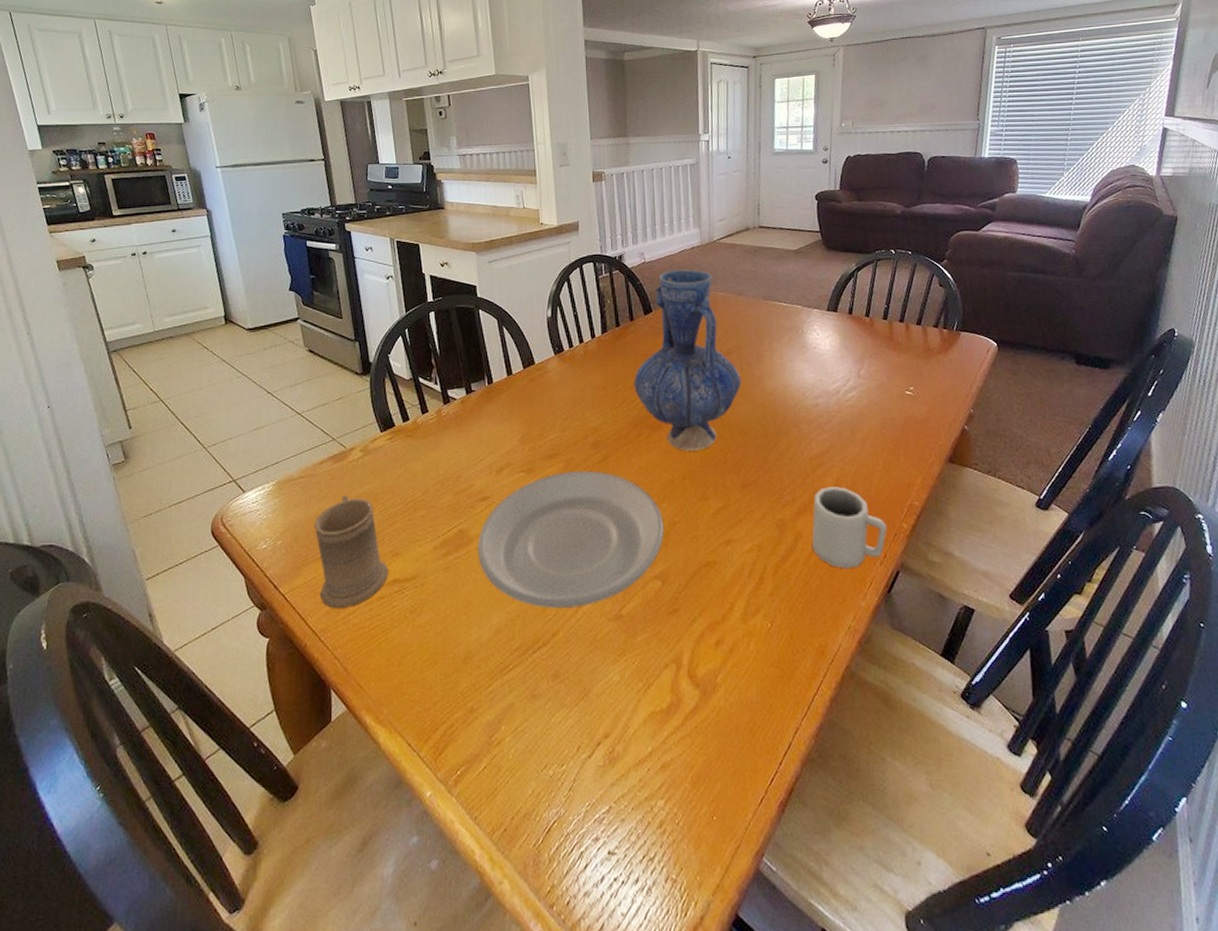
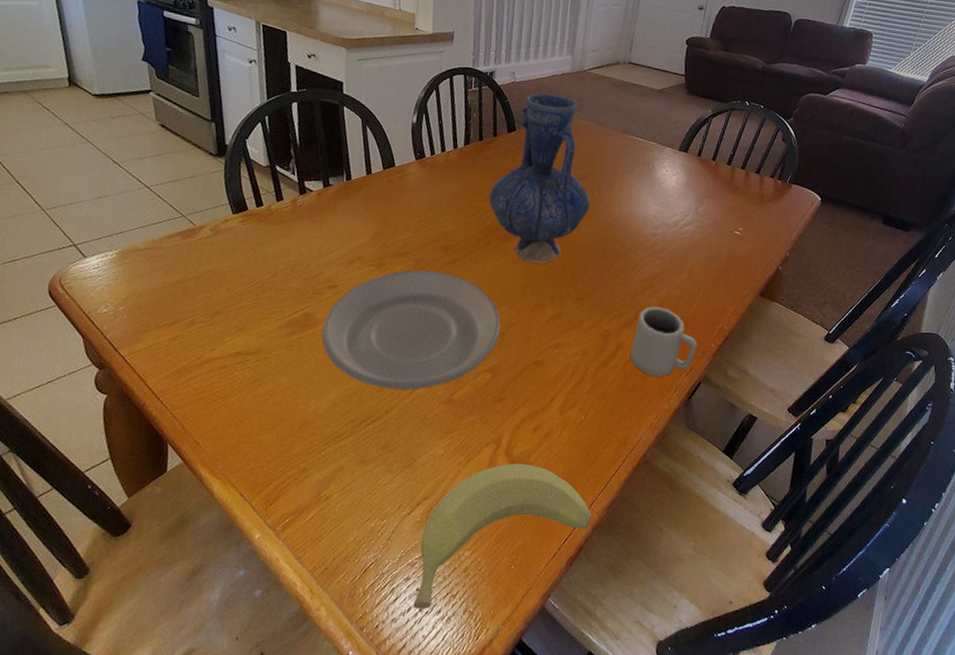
mug: present [314,495,389,609] -> none [158,270,233,374]
banana: none [606,687,798,878] -> present [413,464,592,609]

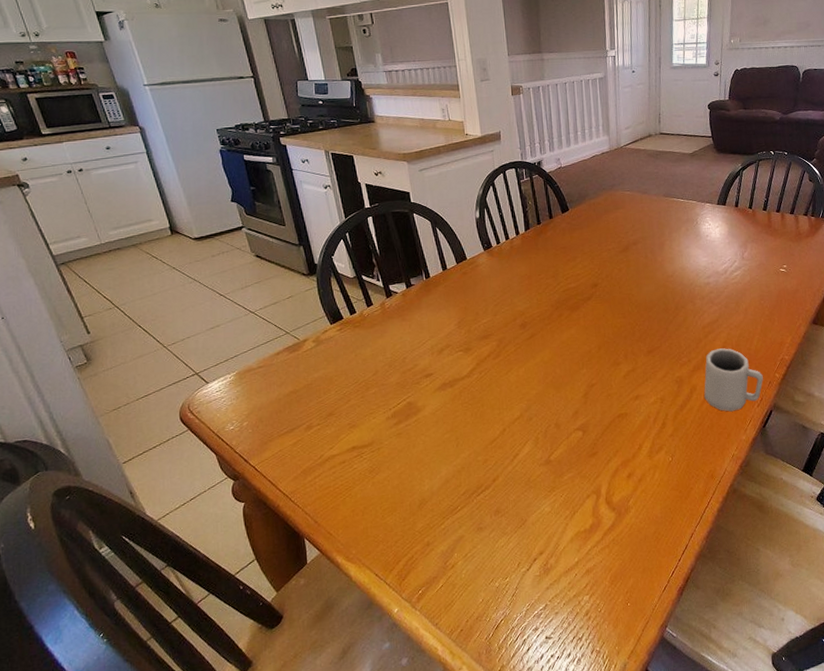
plate: present [321,270,501,390] -> none [425,347,584,460]
banana: present [413,464,592,609] -> none [543,508,693,656]
vase: present [489,93,591,264] -> none [554,172,646,327]

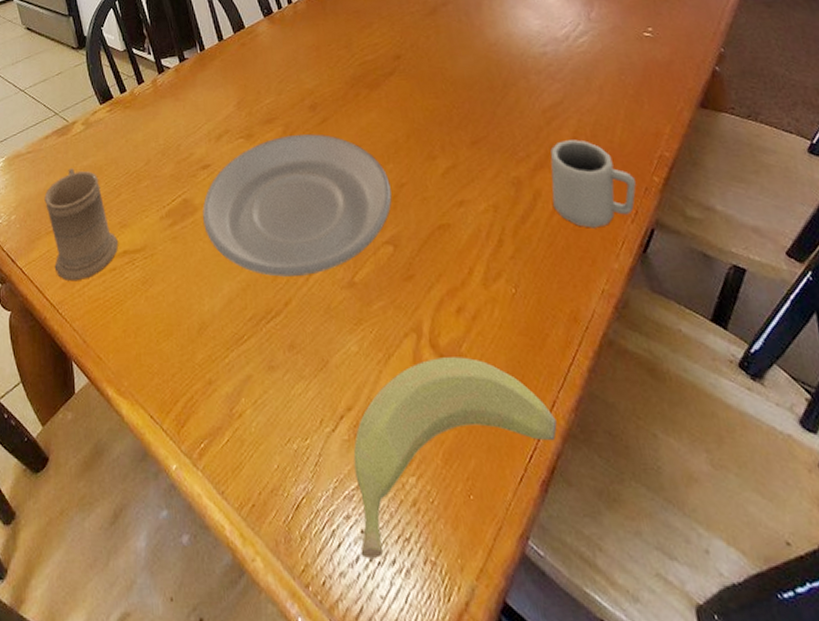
mug: none [276,380,348,474] -> present [44,168,119,282]
plate: none [425,347,584,460] -> present [202,134,392,277]
banana: none [543,508,693,656] -> present [353,357,557,558]

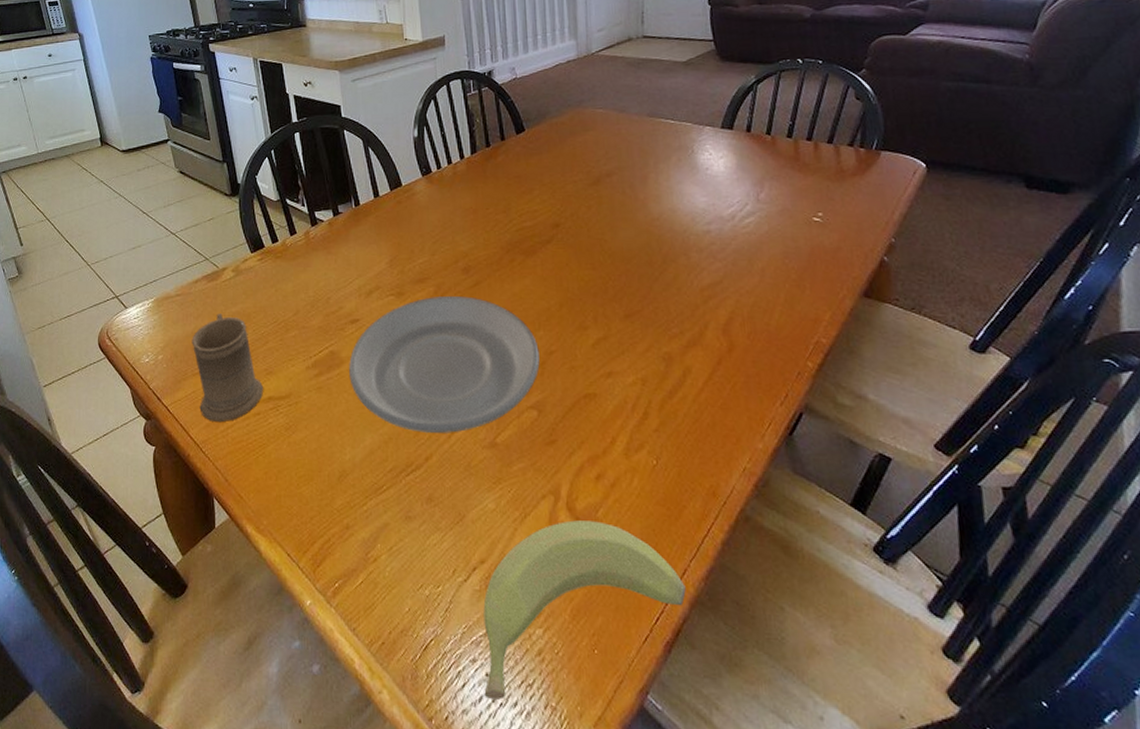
cup: present [550,139,636,228] -> none [702,320,789,408]

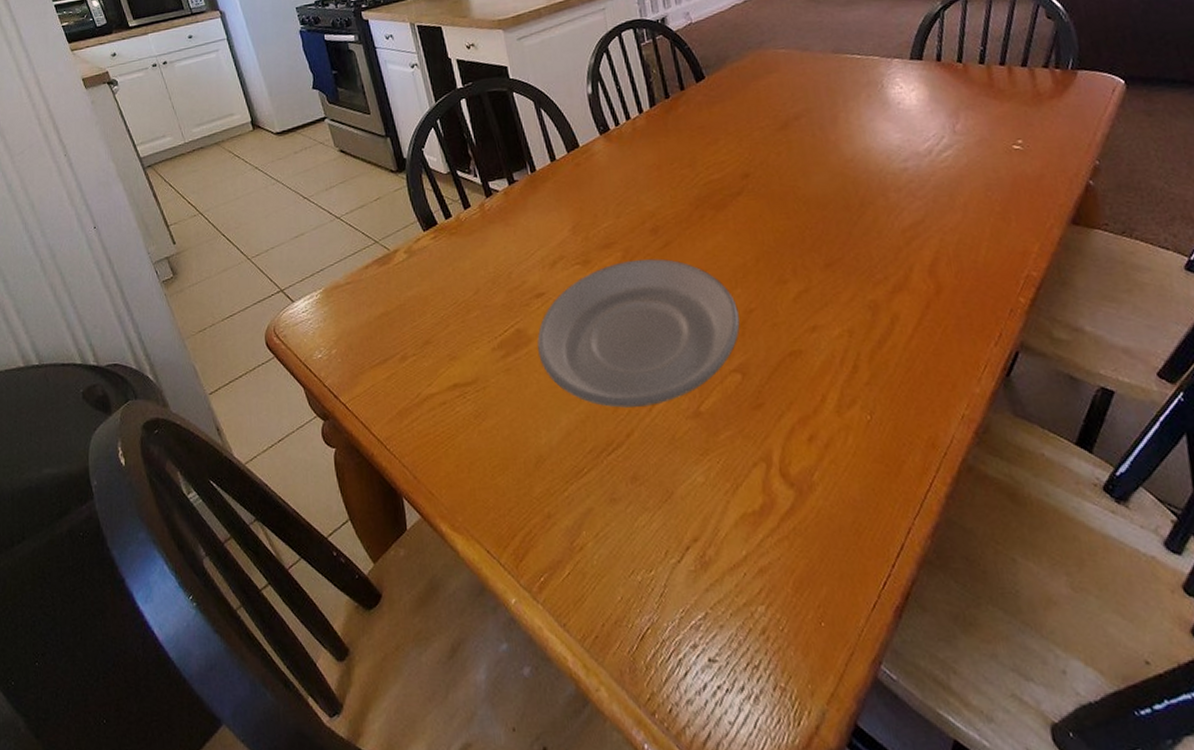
mug: present [192,313,264,423] -> none [366,299,449,417]
banana: present [483,520,686,700] -> none [700,485,913,686]

